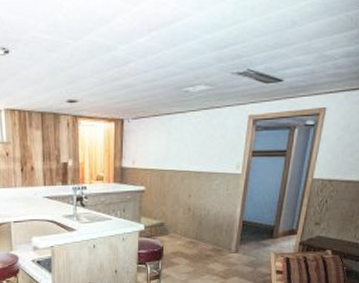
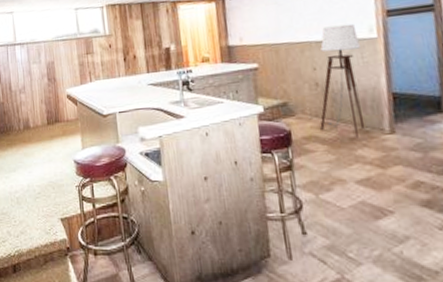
floor lamp: none [186,159,228,255] -> present [320,23,365,138]

